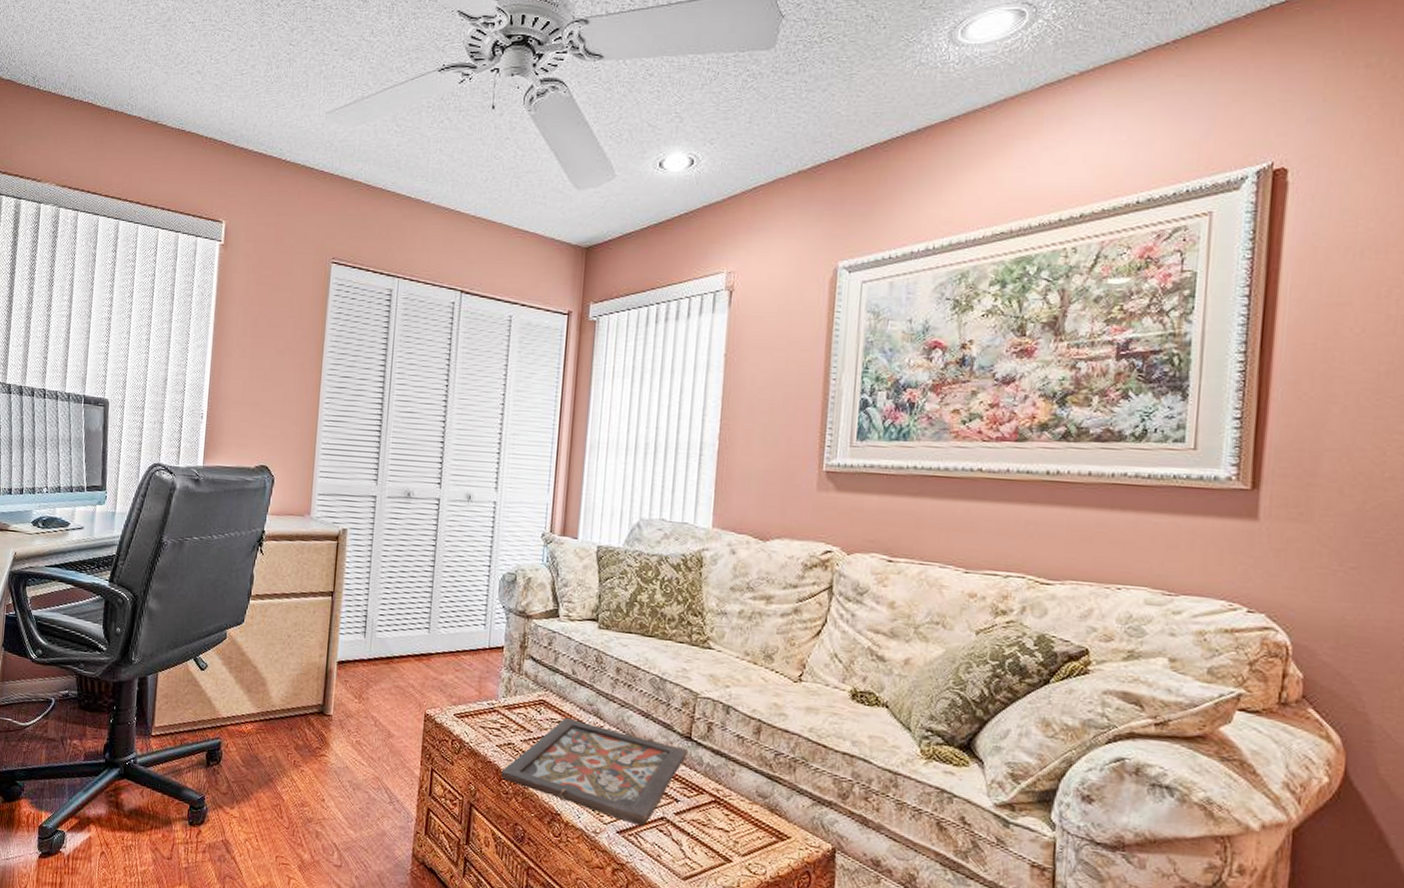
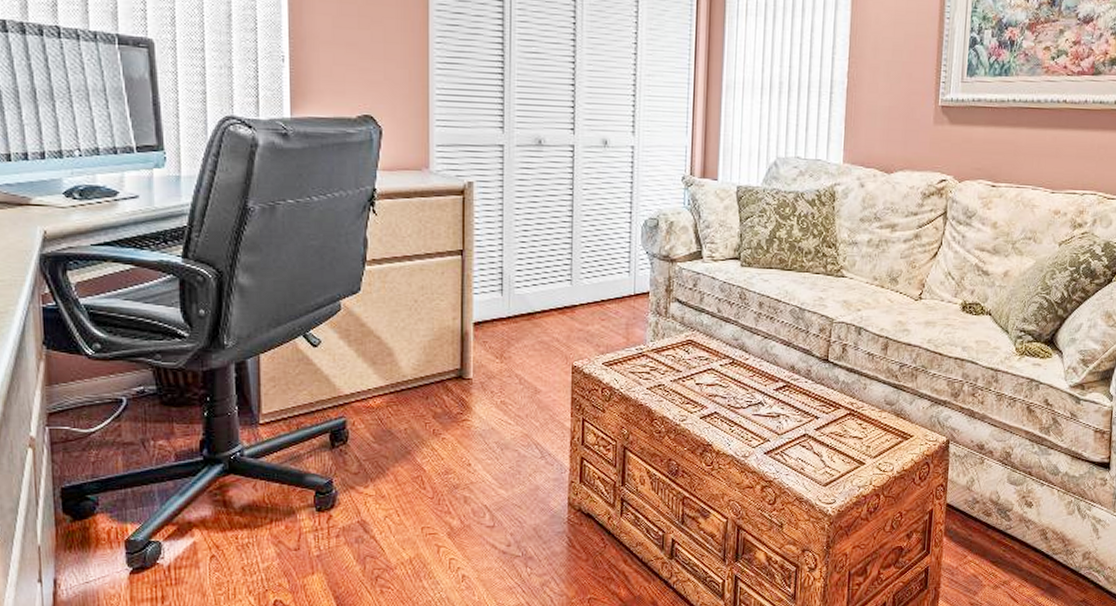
decorative tray: present [501,717,689,826] -> none [653,354,826,444]

